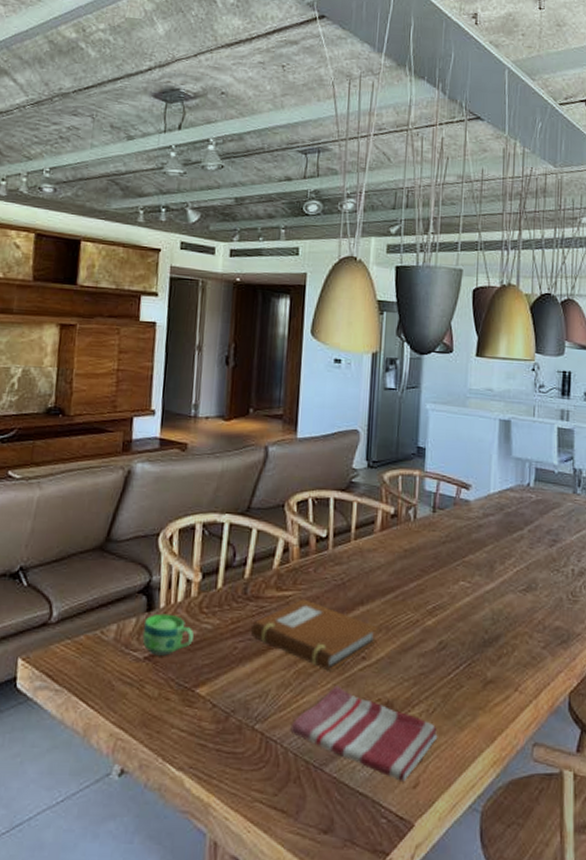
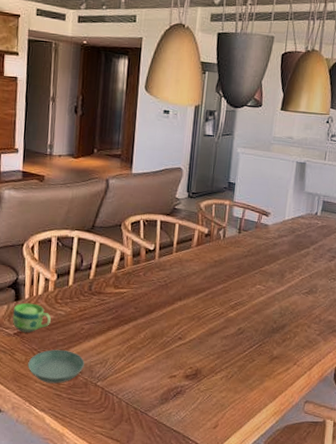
saucer: none [161,678,238,729] -> present [28,349,84,384]
notebook: present [251,599,378,671] -> none [95,295,192,347]
dish towel: present [290,685,438,781] -> none [123,357,234,424]

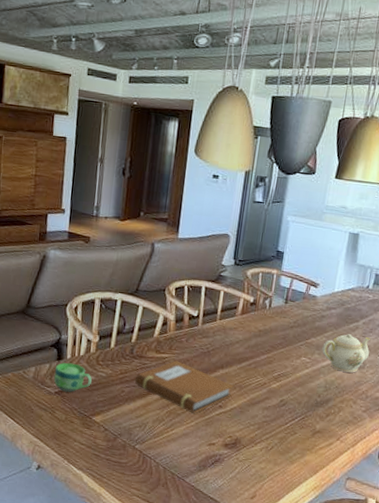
saucer: present [28,349,84,384] -> none [67,410,124,444]
notebook: none [95,295,192,347] -> present [135,360,234,414]
teapot: none [275,260,321,298] -> present [322,334,370,373]

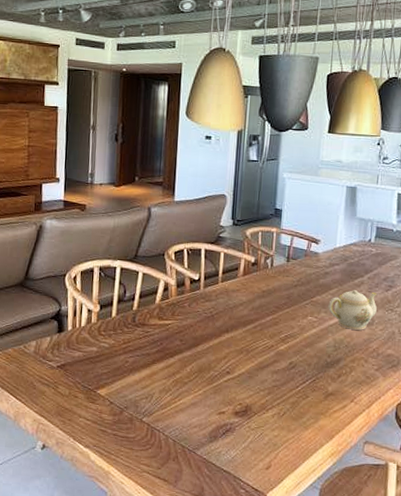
cup: present [54,362,92,393] -> none [55,334,94,366]
notebook: present [135,360,234,414] -> none [139,327,240,381]

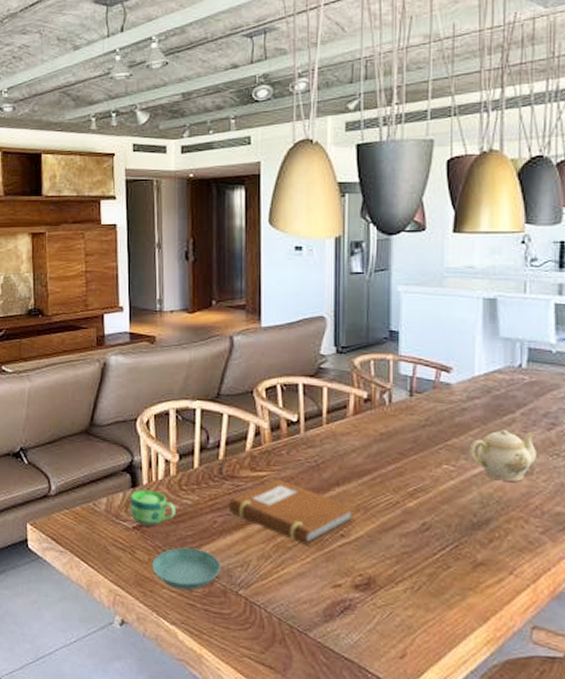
cup: none [55,334,94,366] -> present [130,489,175,527]
saucer: none [71,383,129,419] -> present [152,547,221,591]
notebook: none [139,327,240,381] -> present [229,479,356,546]

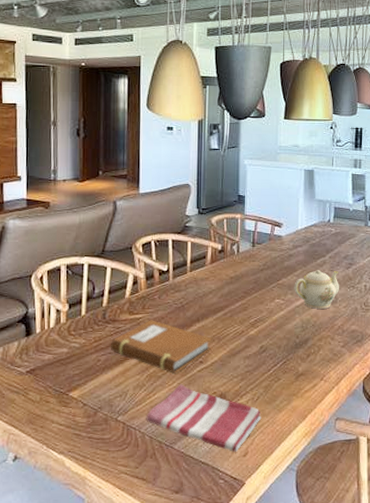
cup: present [130,489,175,527] -> none [24,337,65,371]
saucer: present [152,547,221,591] -> none [43,384,103,423]
dish towel: none [273,559,425,652] -> present [146,384,262,452]

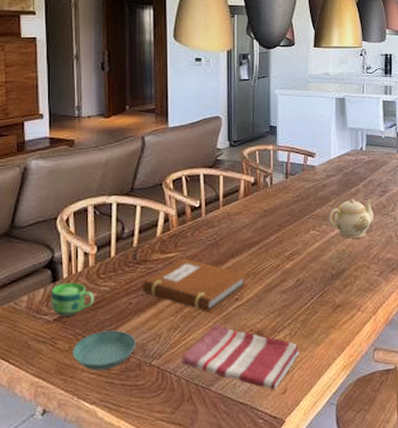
cup: none [24,337,65,371] -> present [51,282,94,318]
saucer: none [43,384,103,423] -> present [72,330,136,371]

